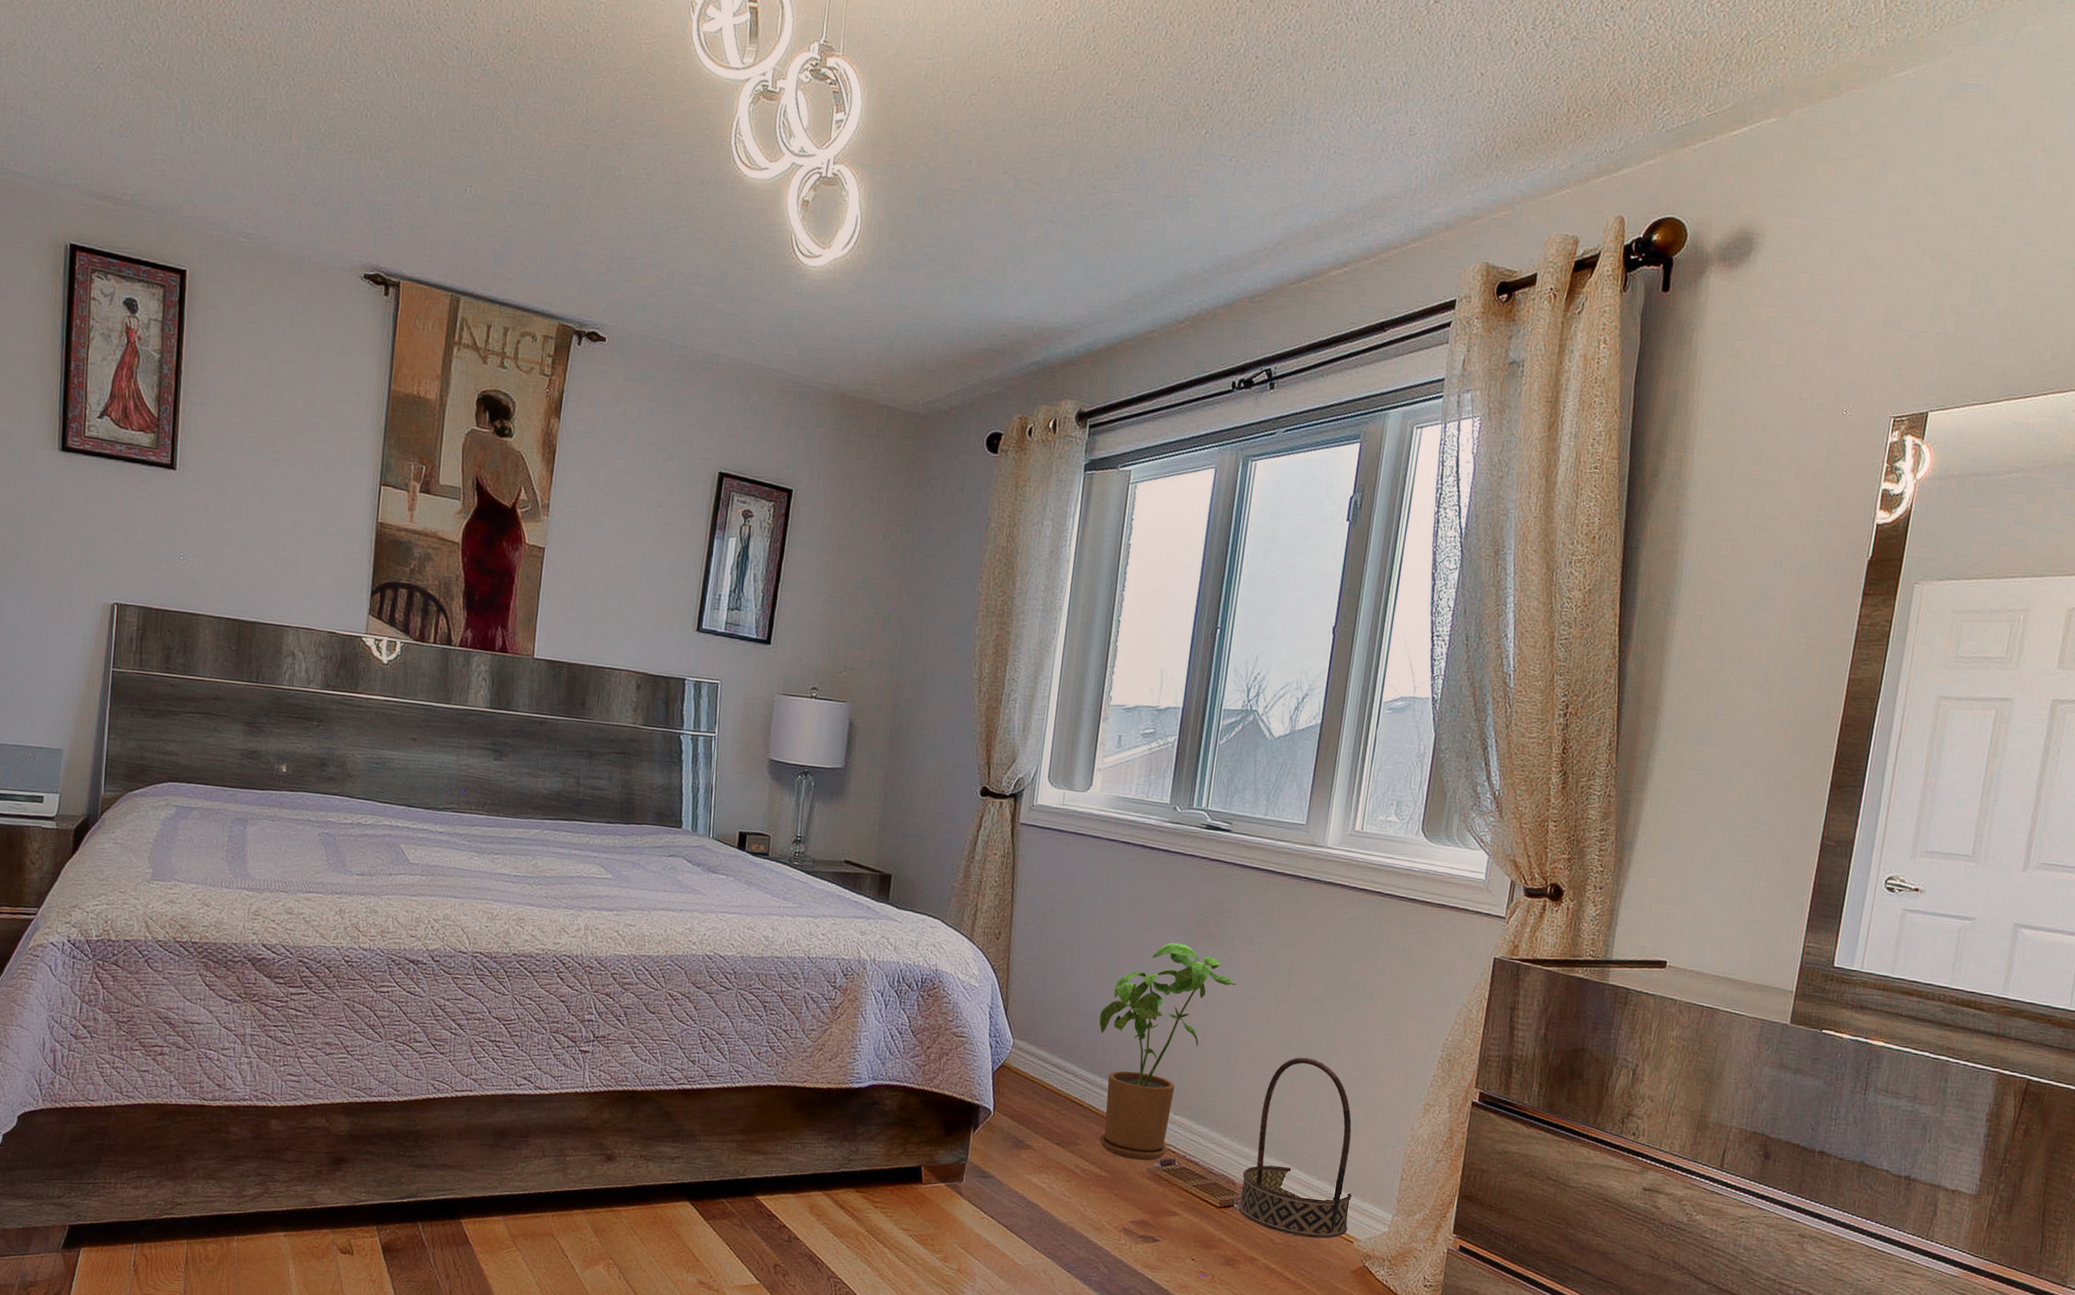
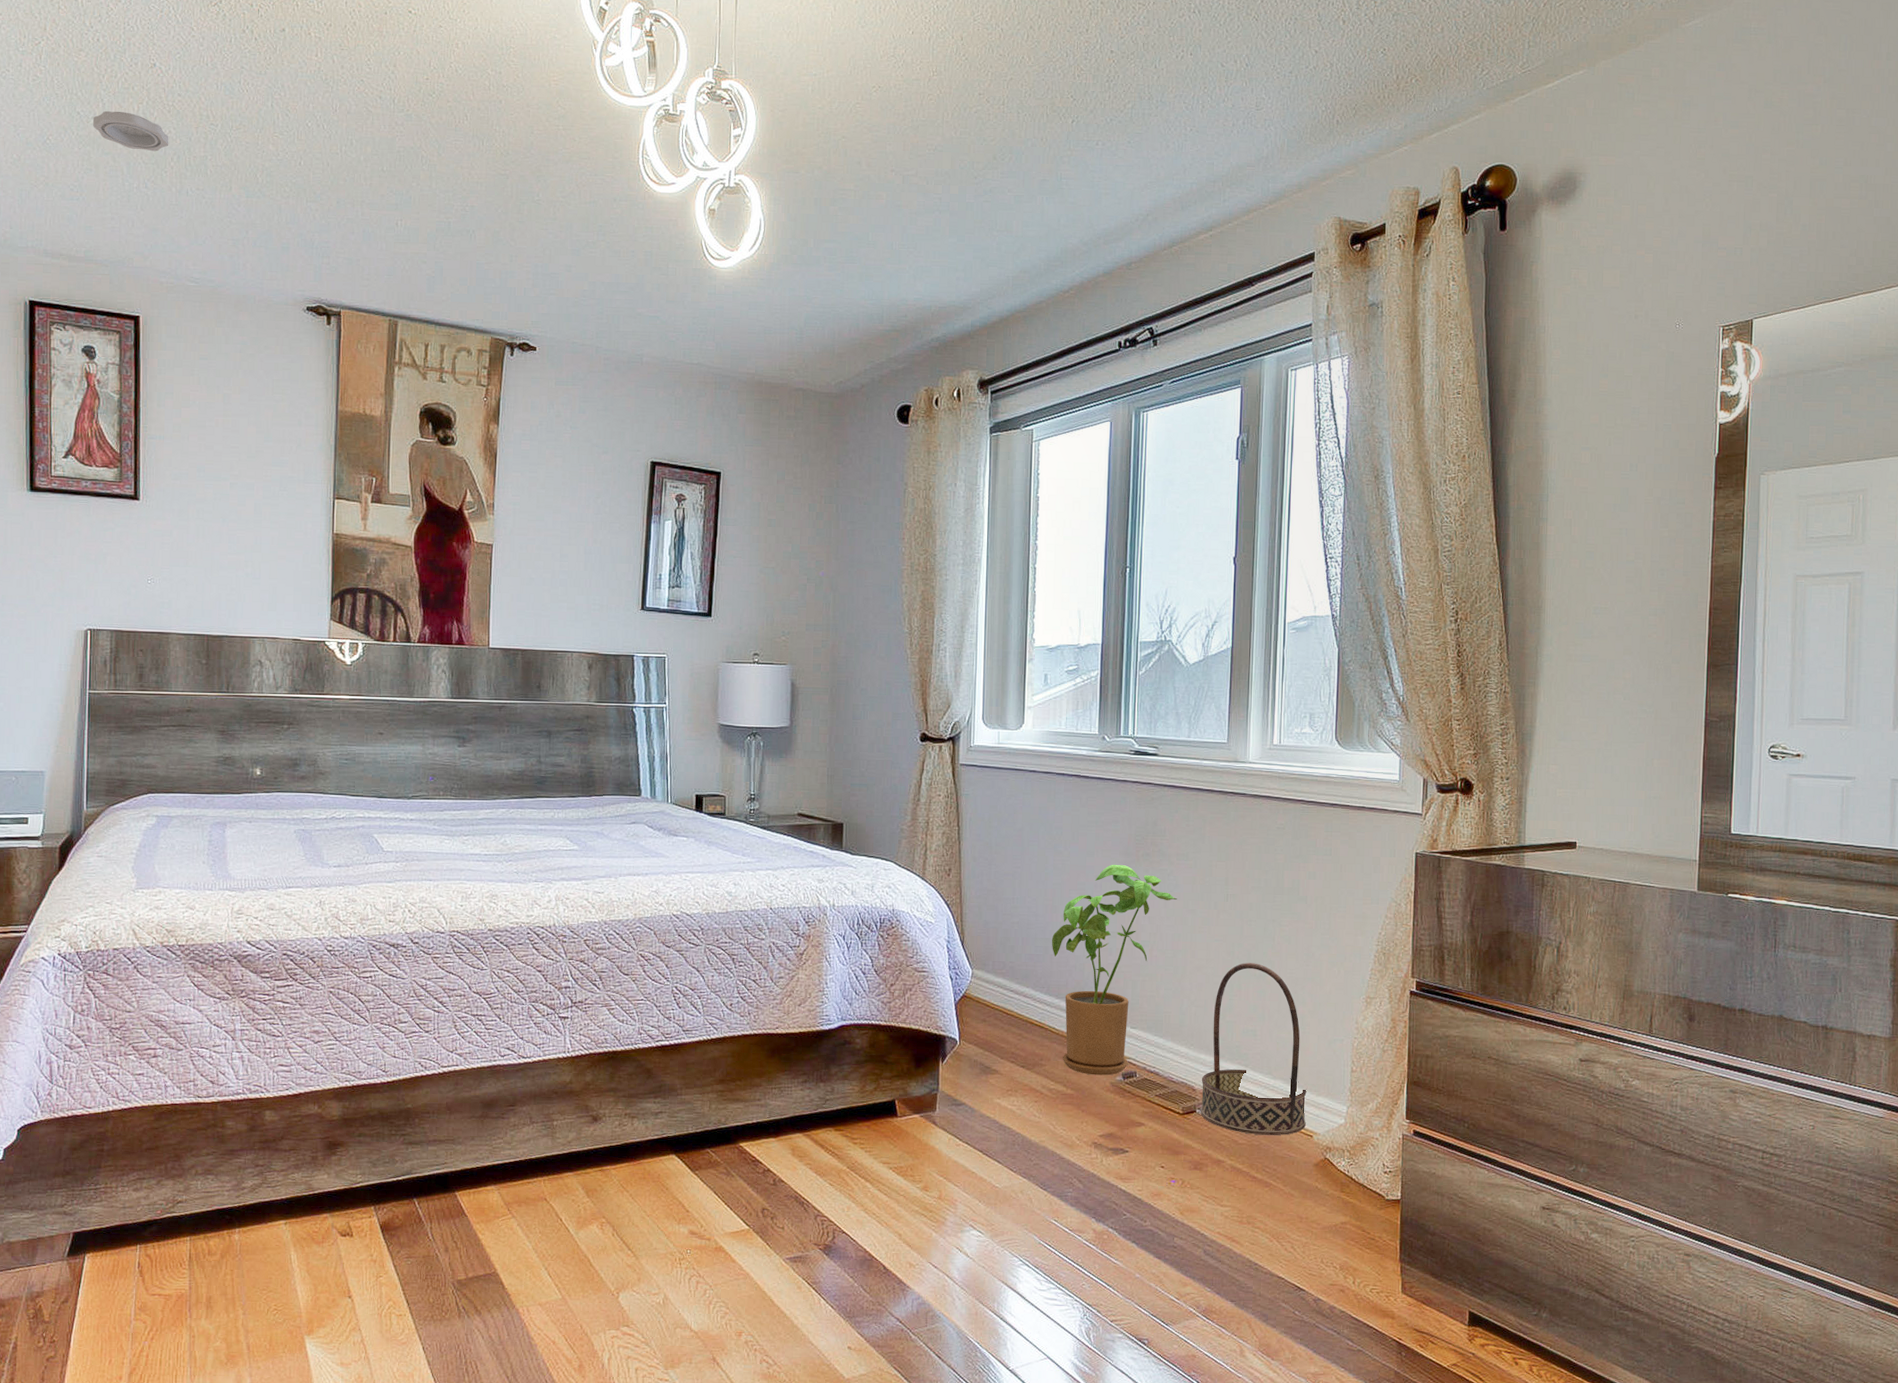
smoke detector: none [147,40,228,90] -> present [93,110,169,152]

